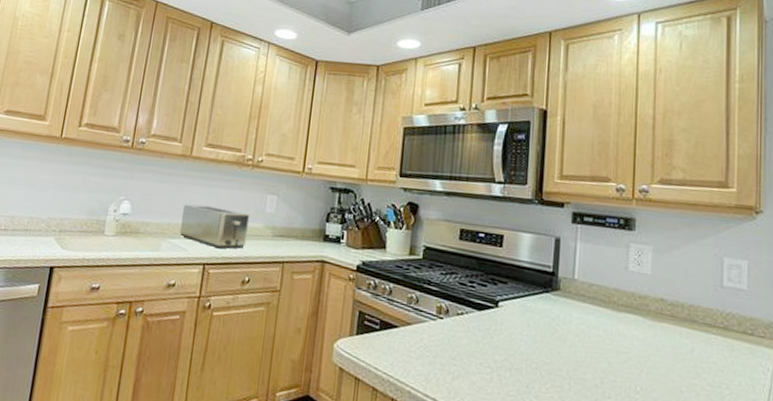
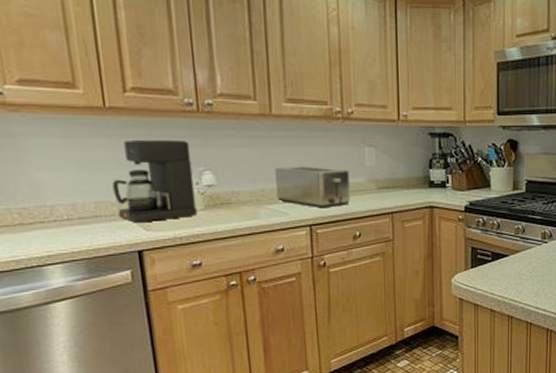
coffee maker: none [44,166,118,242] -> present [112,139,197,223]

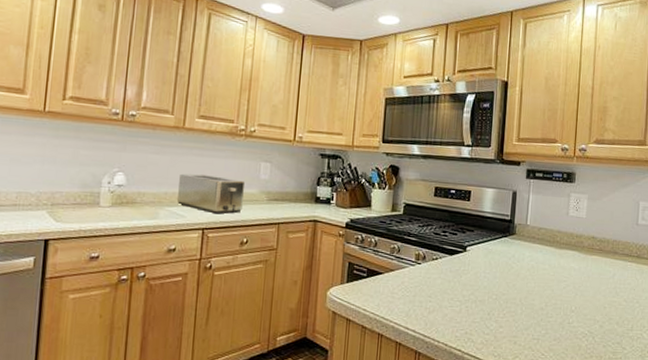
coffee maker: present [112,139,197,223] -> none [34,140,110,214]

